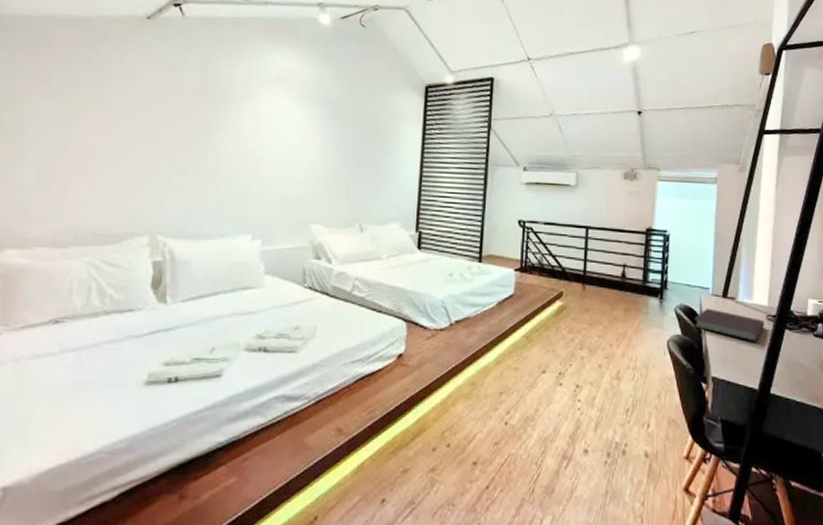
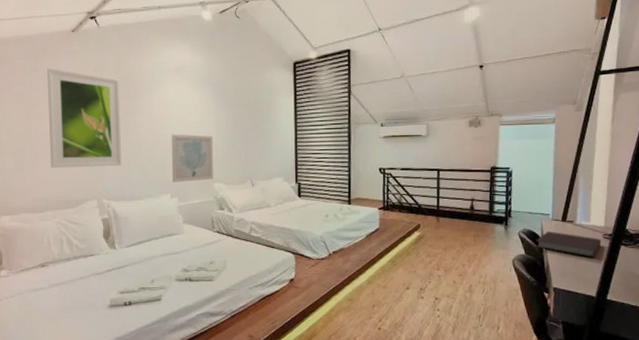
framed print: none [89,59,202,194] -> present [47,67,122,168]
wall art: none [257,158,317,221] -> present [171,134,214,182]

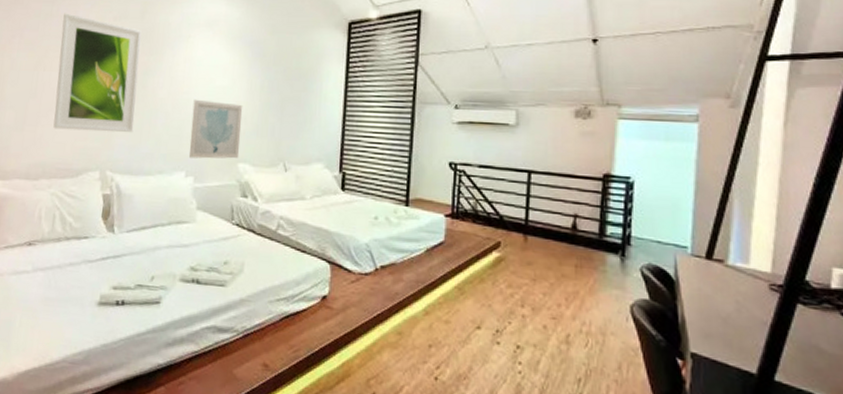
notebook: present [535,231,602,257] -> none [665,270,767,316]

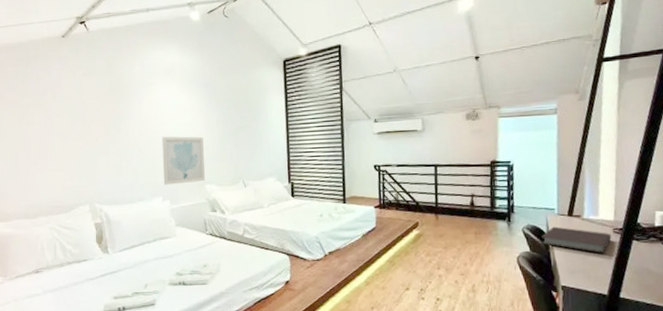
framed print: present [53,13,141,133] -> none [38,73,114,174]
notebook: none [665,270,767,316] -> present [541,226,612,253]

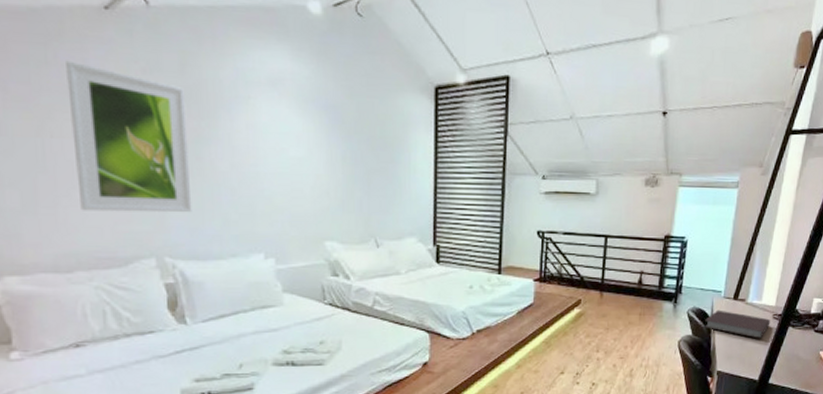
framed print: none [38,73,114,174] -> present [66,60,192,213]
wall art: present [162,136,206,185] -> none [264,172,325,238]

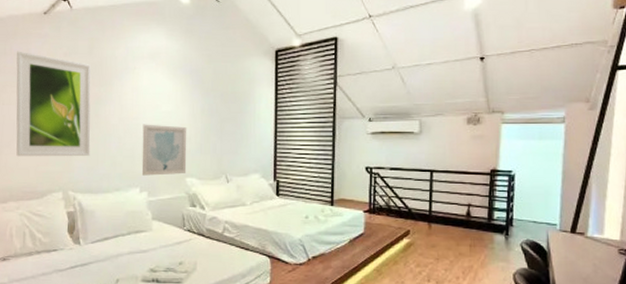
wall art: none [264,172,325,238] -> present [142,124,187,176]
notebook: present [703,310,771,339] -> none [540,243,617,275]

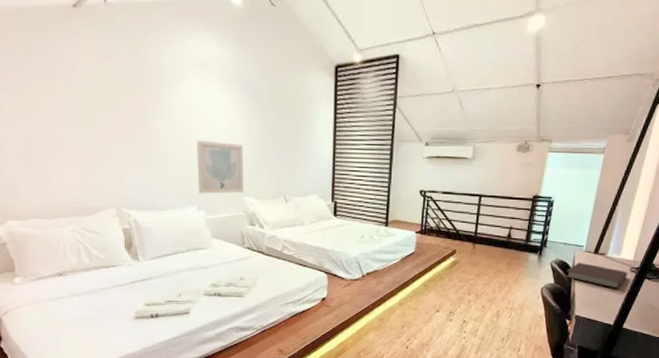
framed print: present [16,51,91,157] -> none [46,50,142,173]
notebook: none [540,243,617,275] -> present [565,262,628,289]

